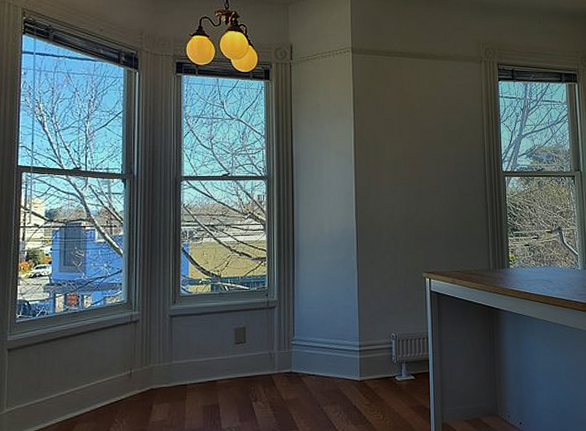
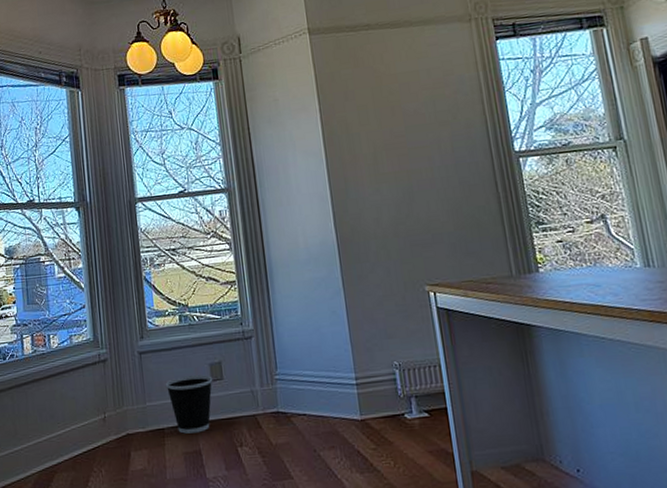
wastebasket: none [192,338,236,389] -> present [165,375,213,434]

